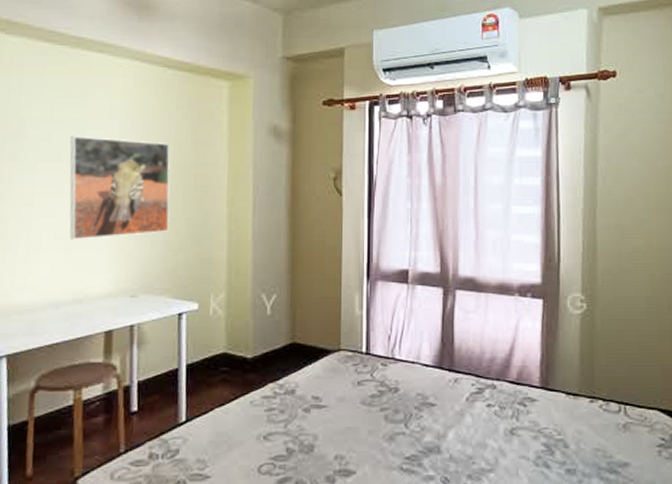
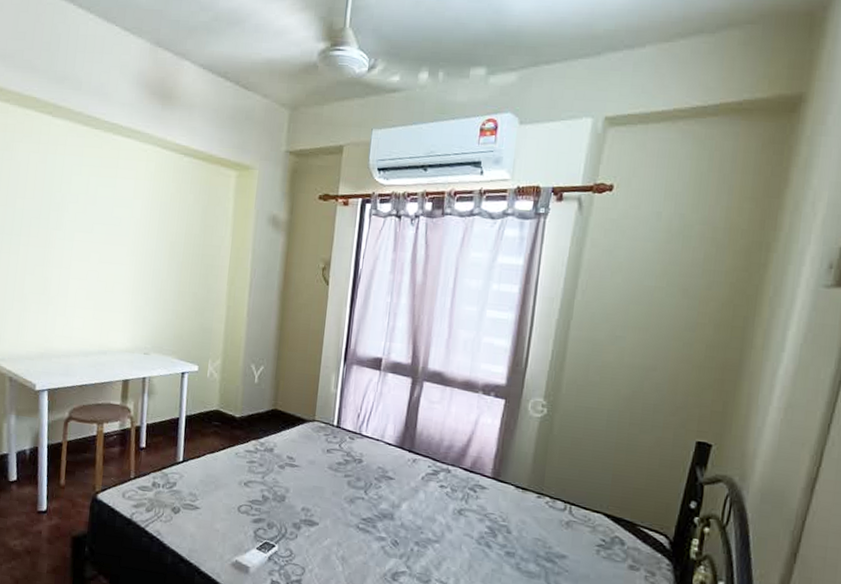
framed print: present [69,135,170,240] -> none [98,211,182,303]

